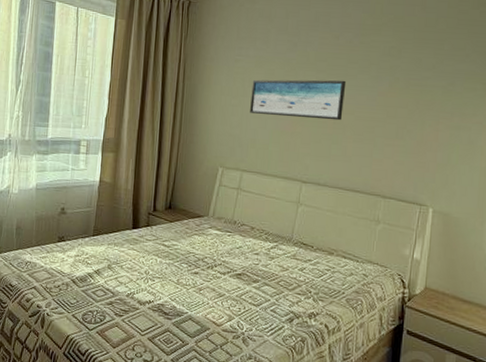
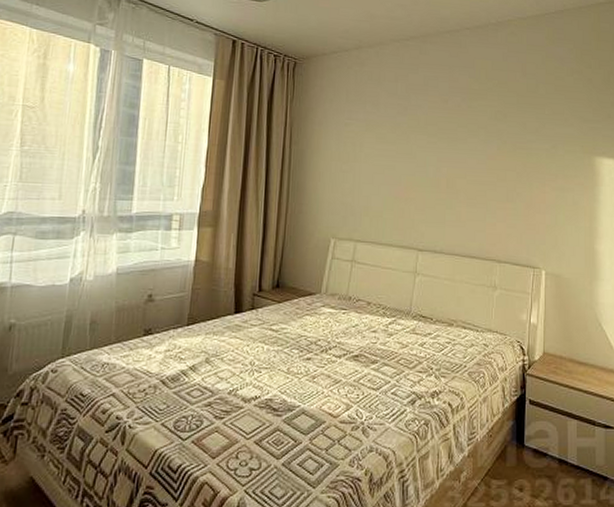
wall art: present [250,79,347,121] -> none [362,144,457,185]

